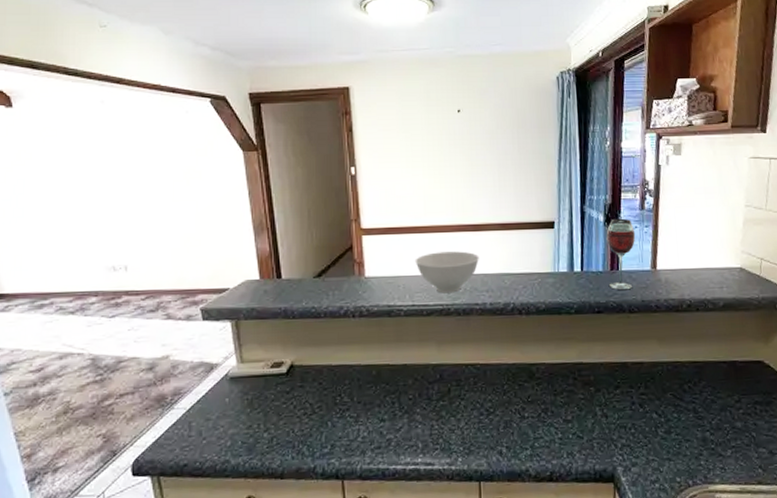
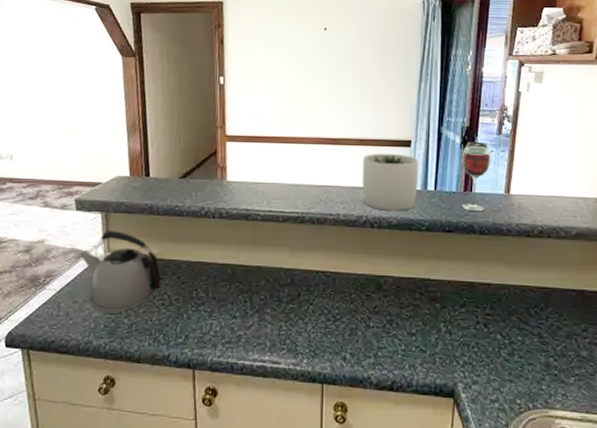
kettle: none [209,339,302,429] -> present [79,231,162,314]
bowl: present [415,251,479,294] -> none [274,162,336,202]
planter: none [505,236,565,296] -> present [362,153,419,211]

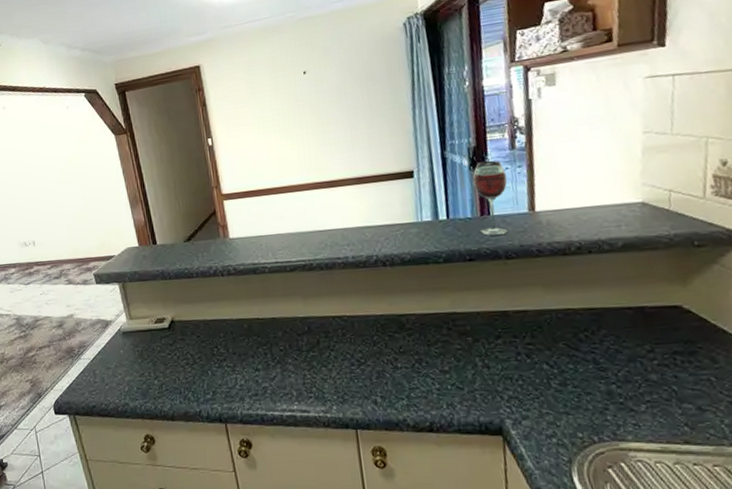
kettle: present [79,231,162,314] -> none [105,299,183,377]
planter: present [362,153,419,211] -> none [363,186,428,248]

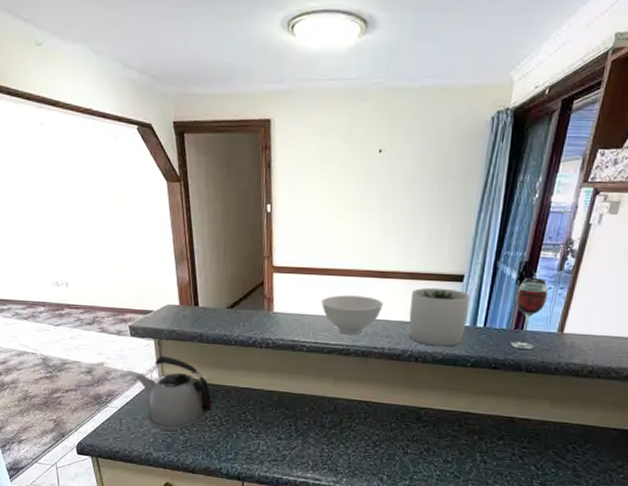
kettle: none [105,299,183,377] -> present [136,356,212,431]
bowl: none [274,208,338,250] -> present [321,295,383,335]
planter: none [363,186,428,248] -> present [409,287,471,347]

